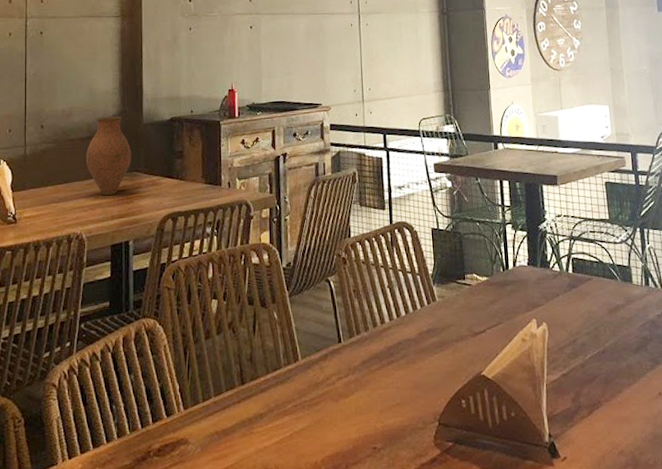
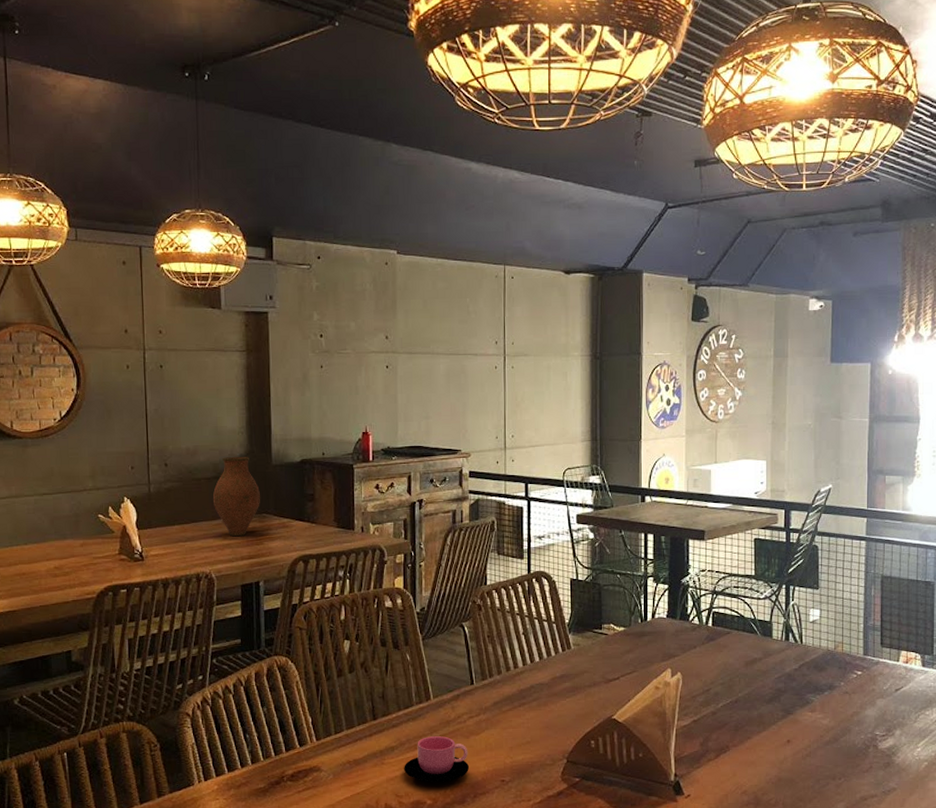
cup: none [273,400,340,453] -> present [404,735,470,782]

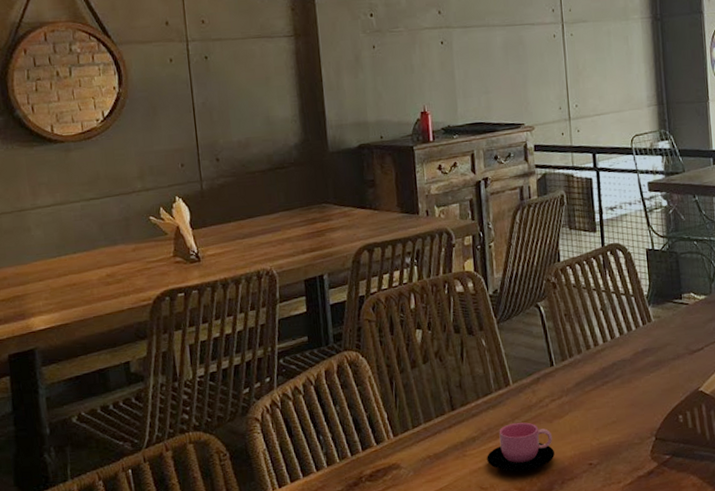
vase: present [212,457,261,537] -> none [268,146,320,230]

